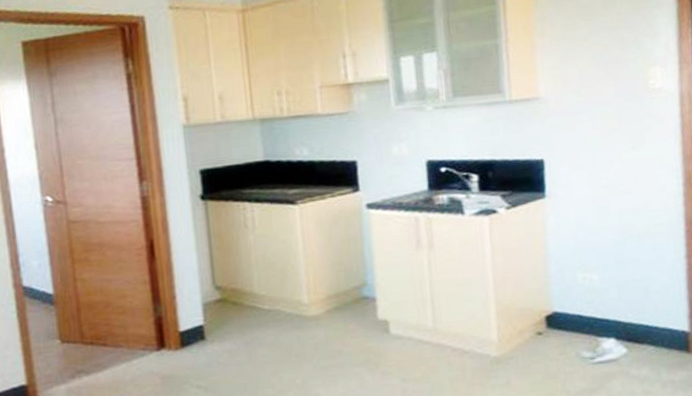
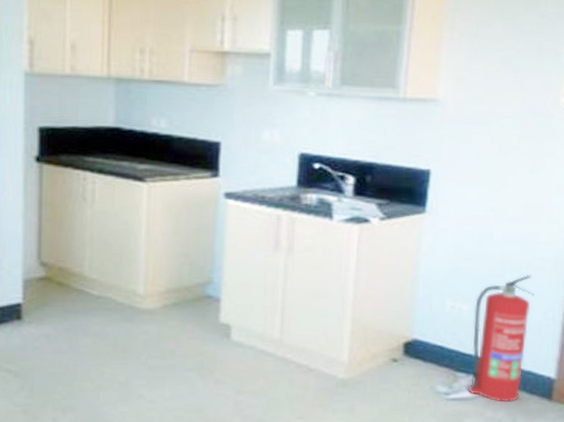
fire extinguisher: none [603,240,659,360] -> present [468,275,534,403]

